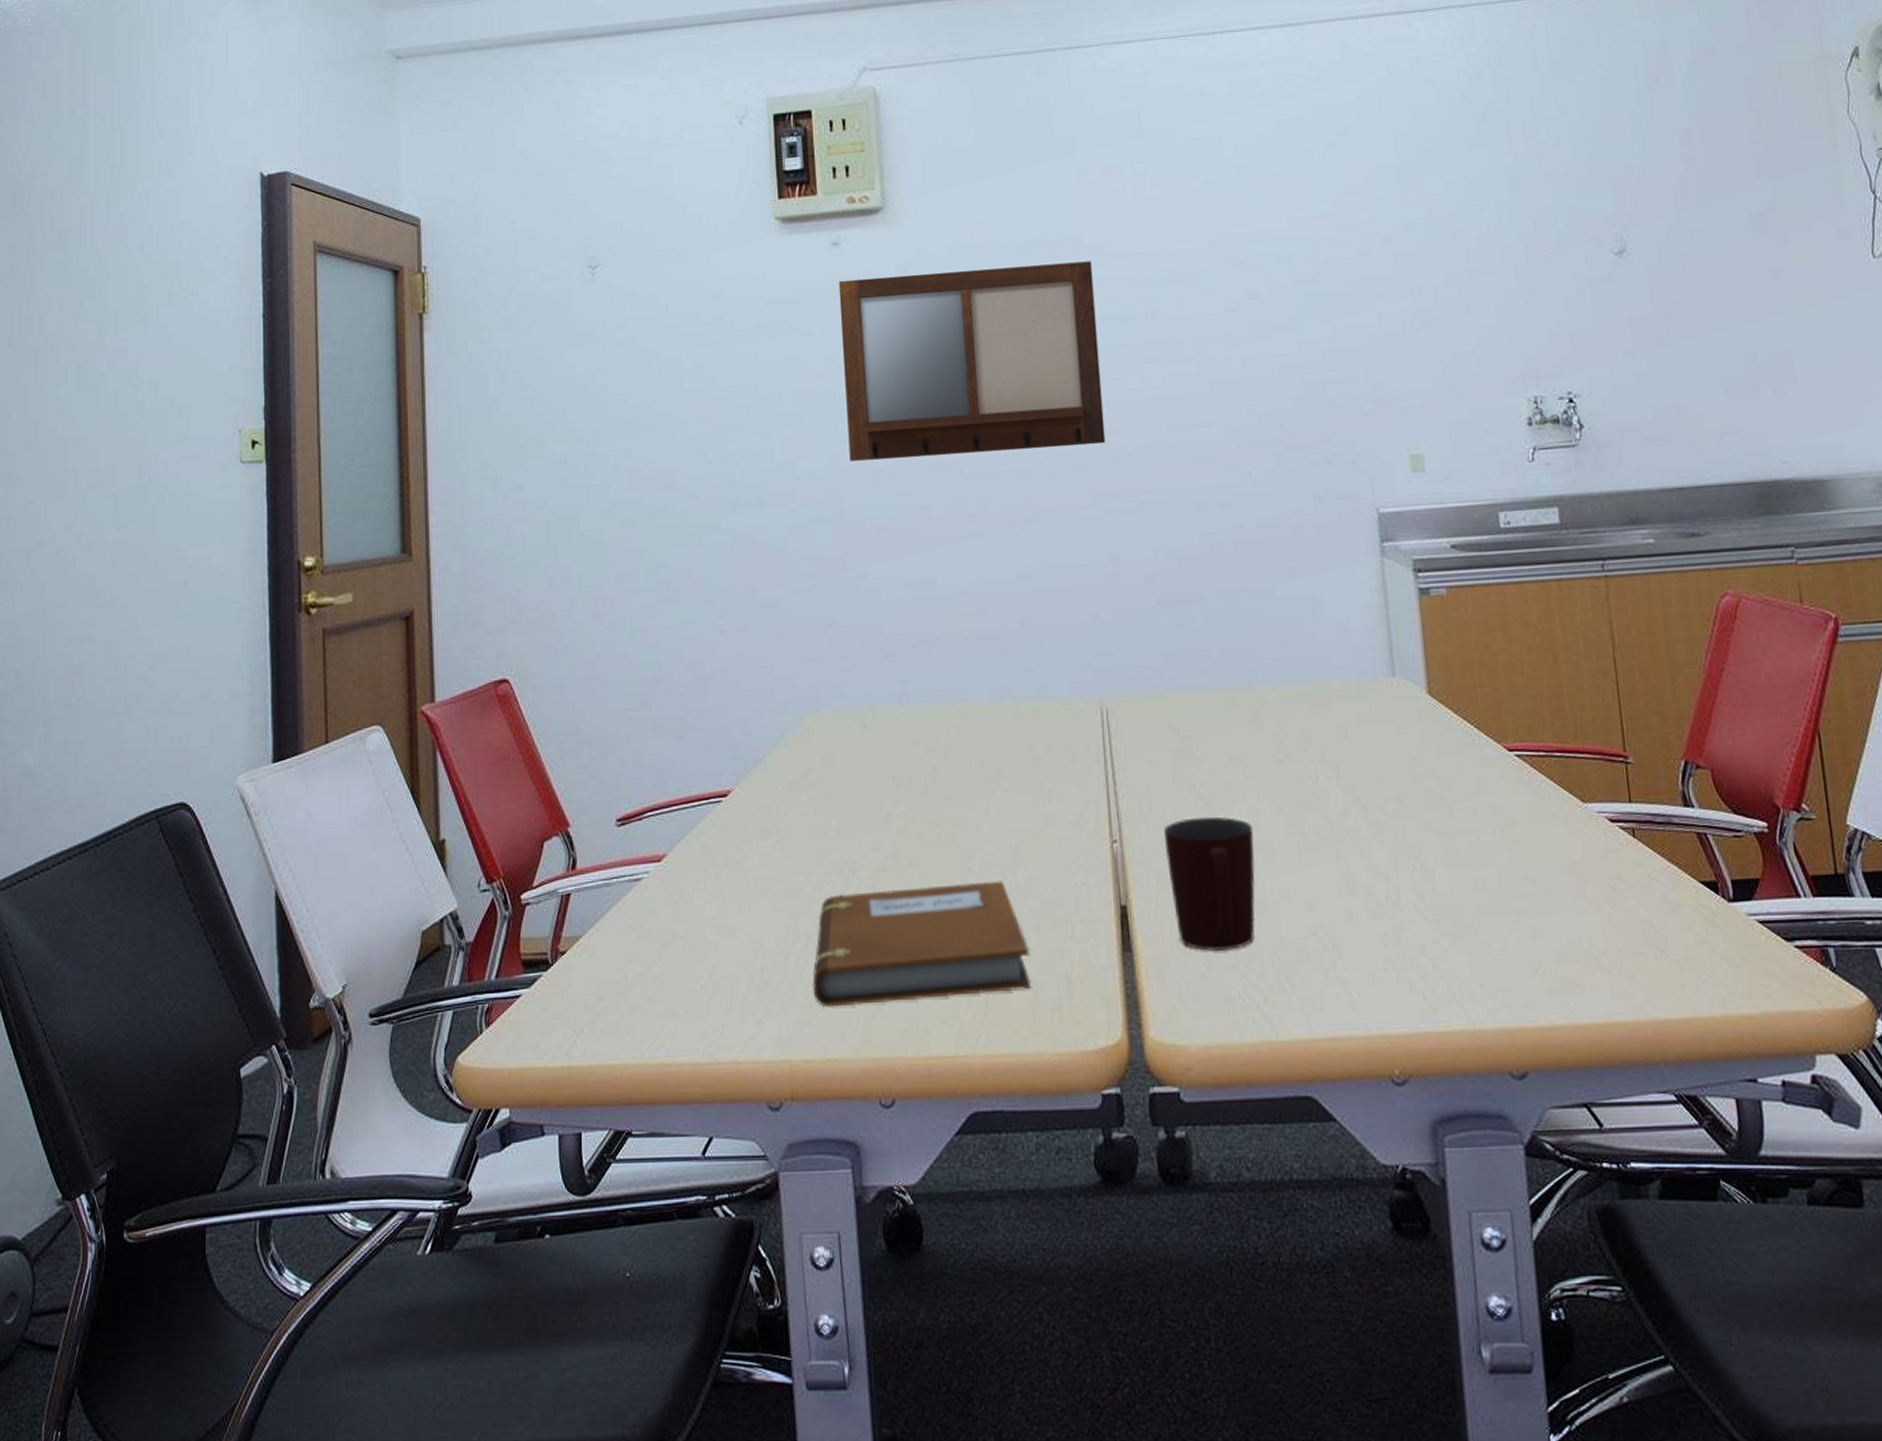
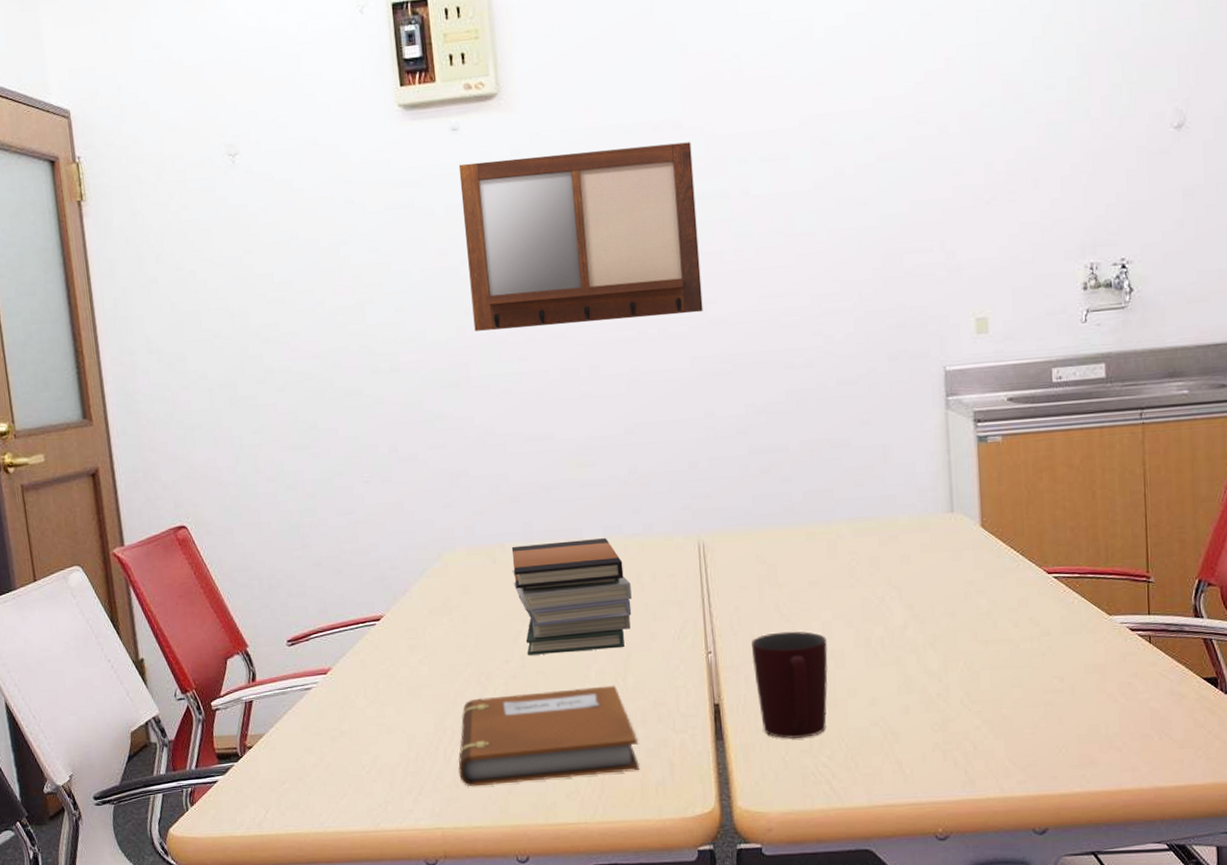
book stack: none [884,701,1023,842] -> present [511,538,632,655]

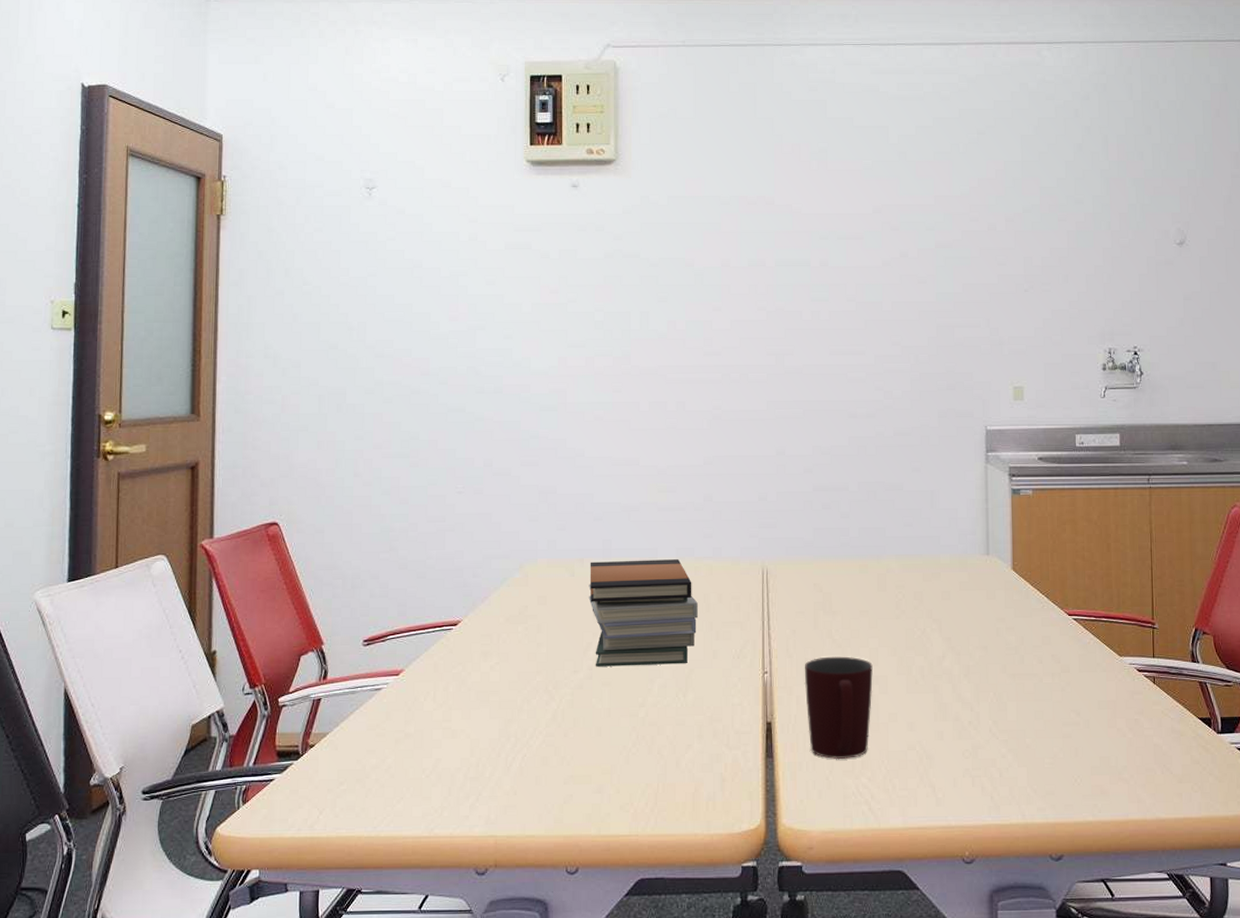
writing board: present [458,142,703,331] -> none [575,216,781,363]
notebook: present [458,685,639,787] -> none [518,700,693,795]

